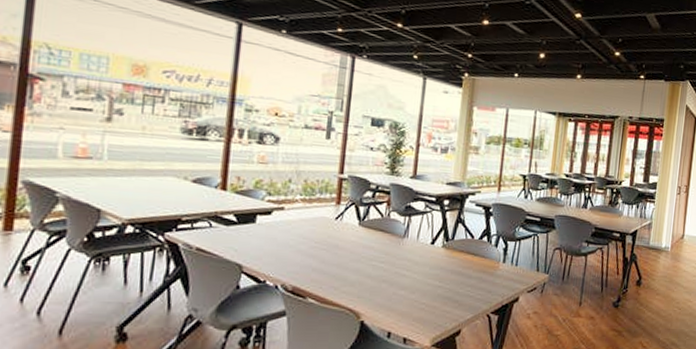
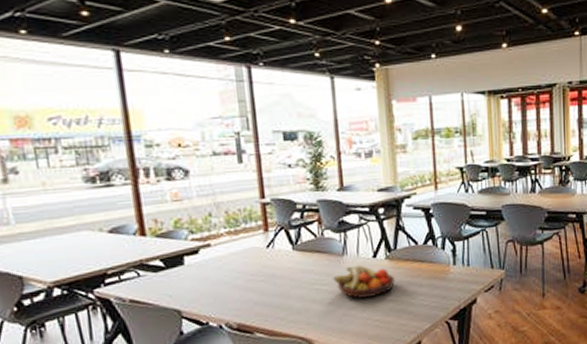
fruit bowl: none [390,248,447,281] -> present [333,265,395,298]

